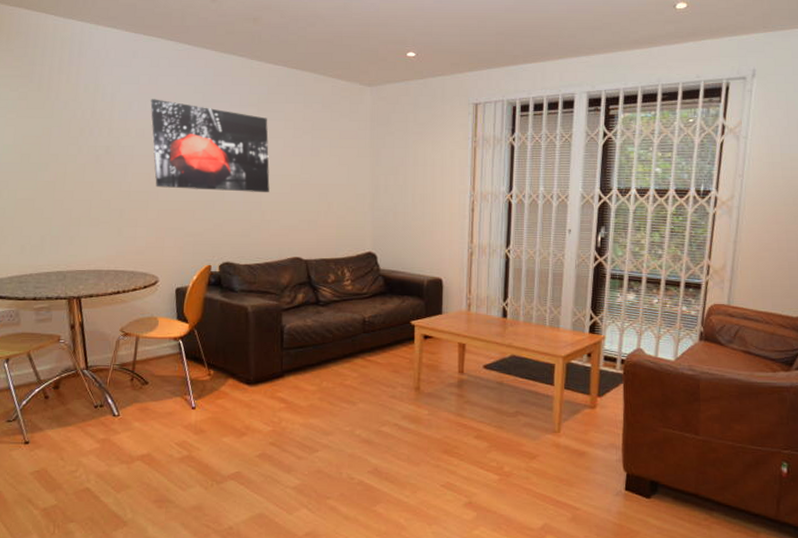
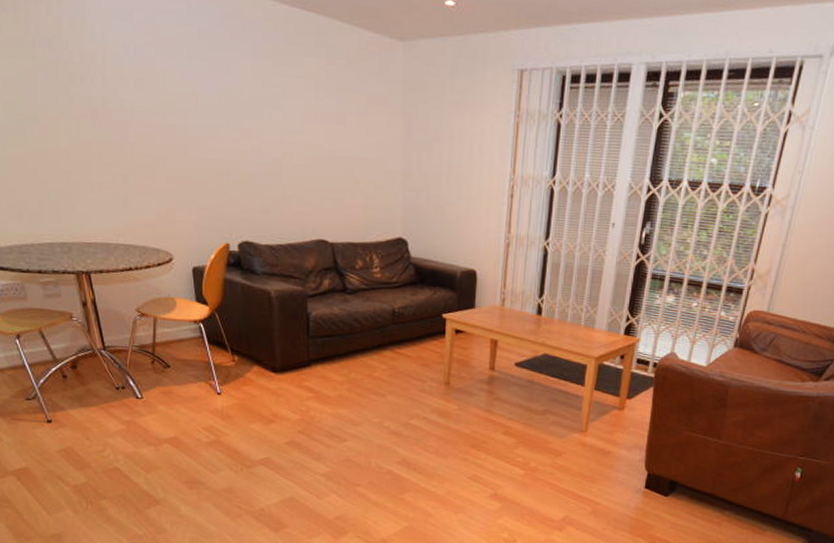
wall art: present [150,99,270,192] -> none [149,41,290,164]

